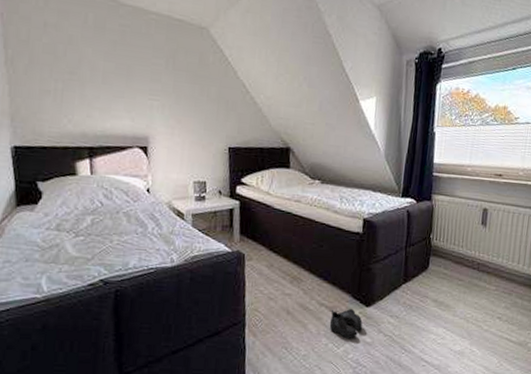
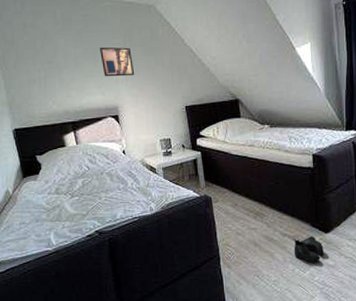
wall art: none [135,65,175,104] -> present [100,47,135,77]

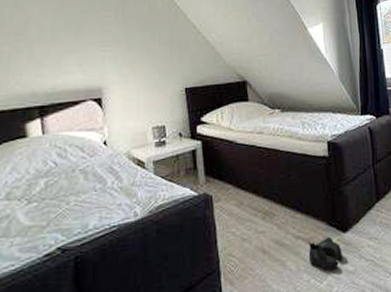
wall art: present [100,47,135,77] -> none [85,19,126,53]

